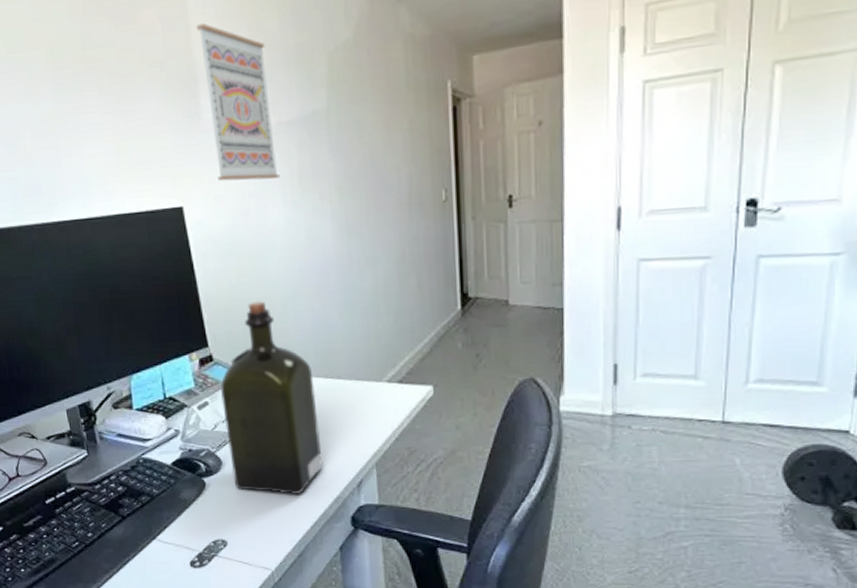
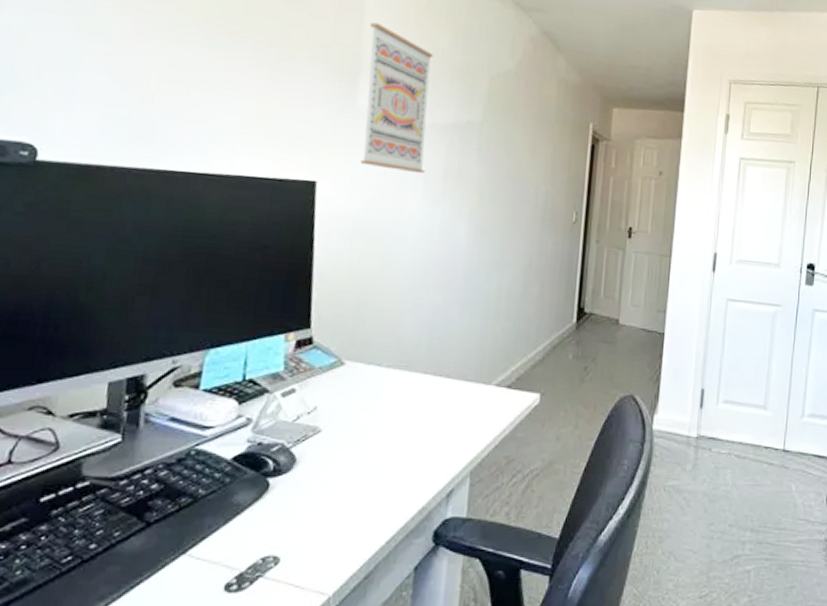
liquor: present [220,301,323,494] -> none [305,287,421,502]

